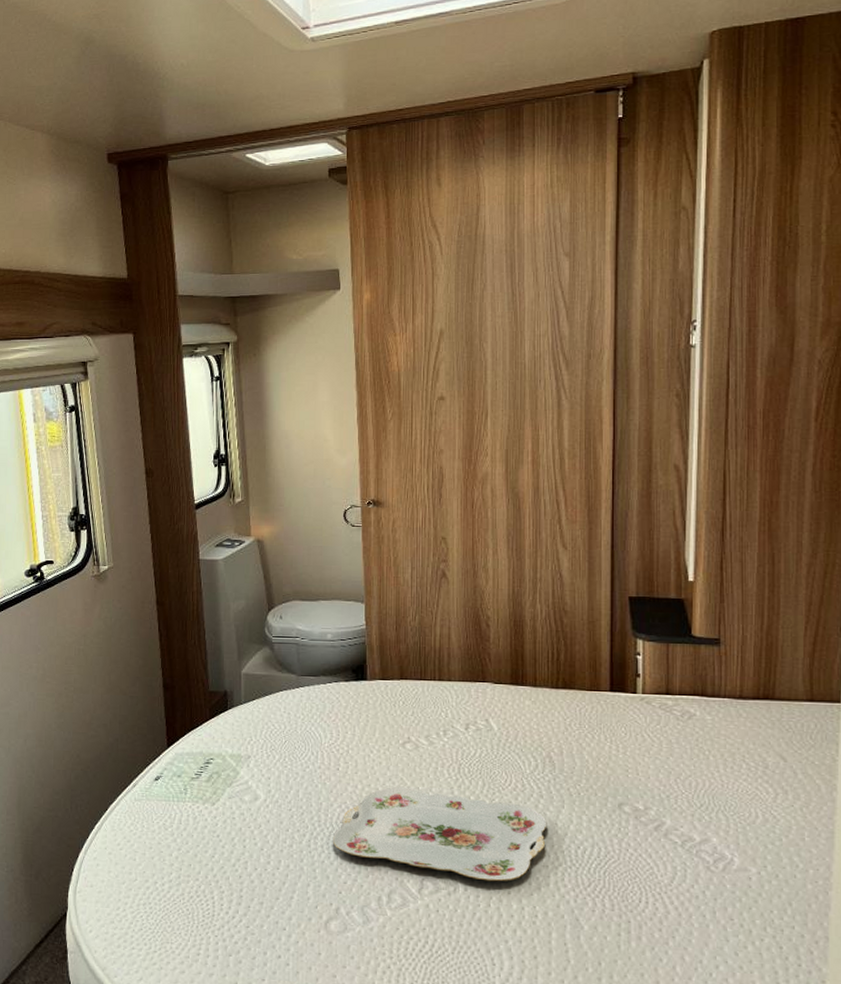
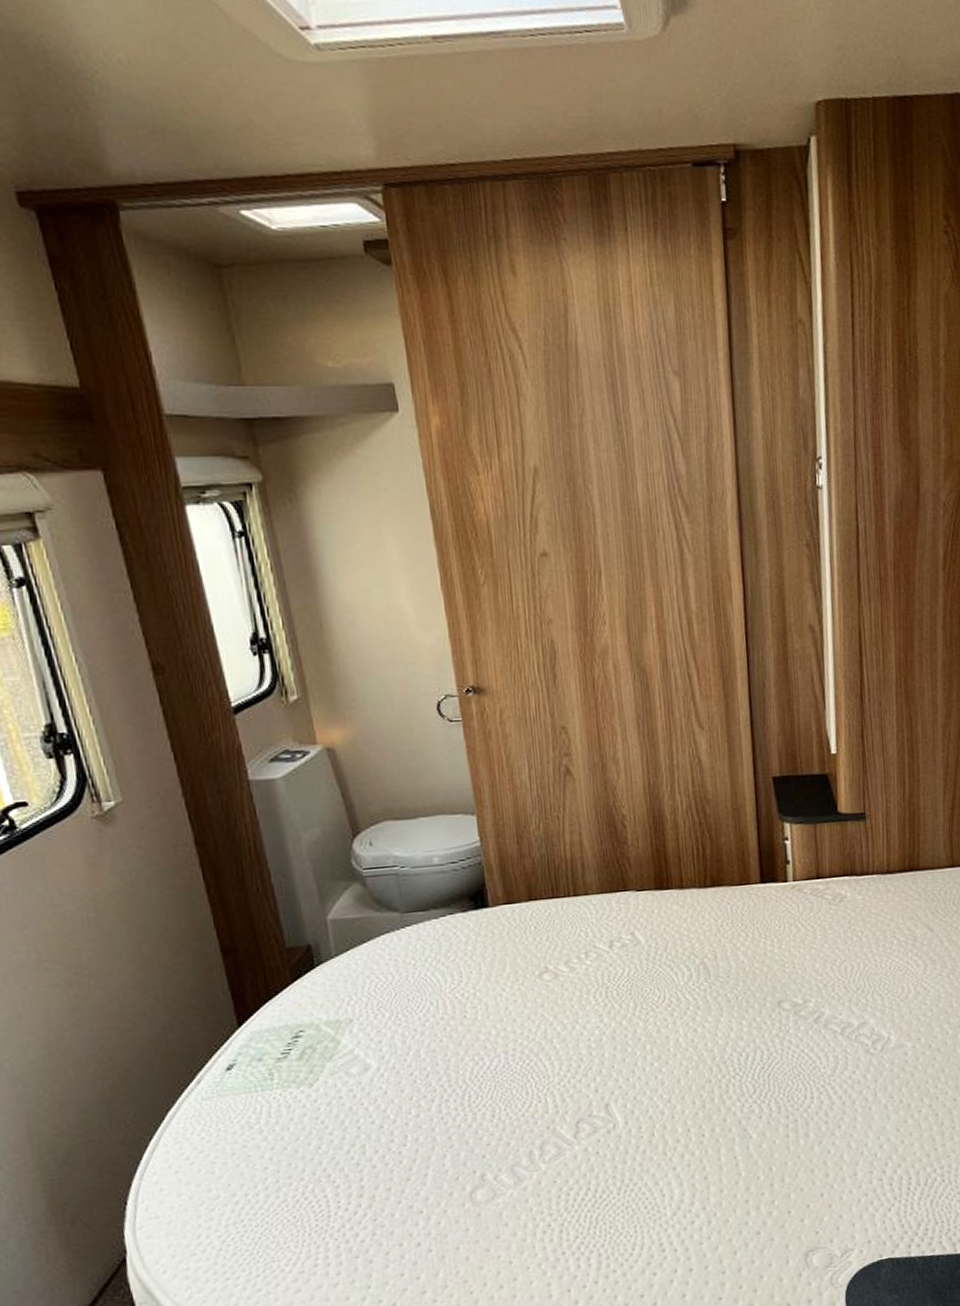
serving tray: present [333,787,547,882] -> none [468,1020,707,1113]

